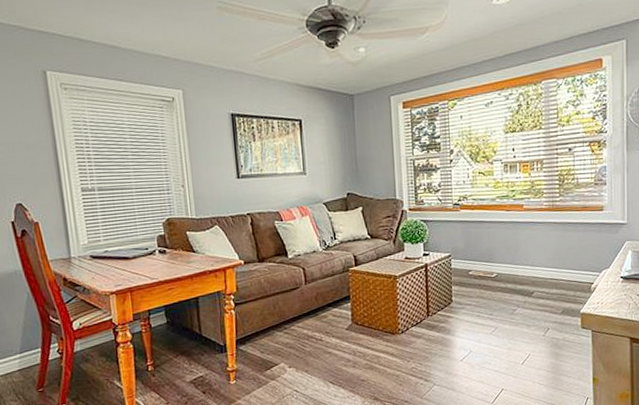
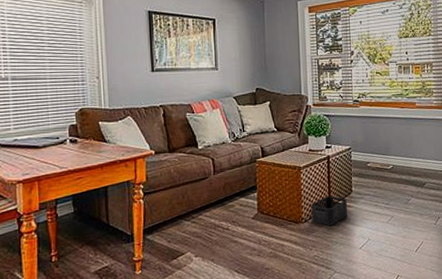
storage bin: none [408,305,448,337] -> present [311,195,348,226]

